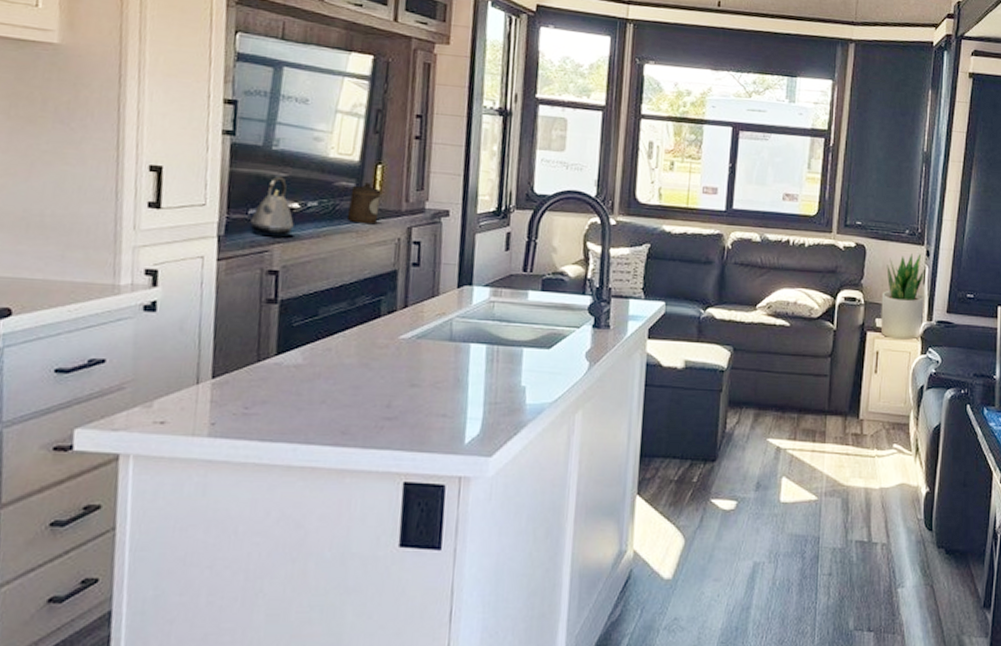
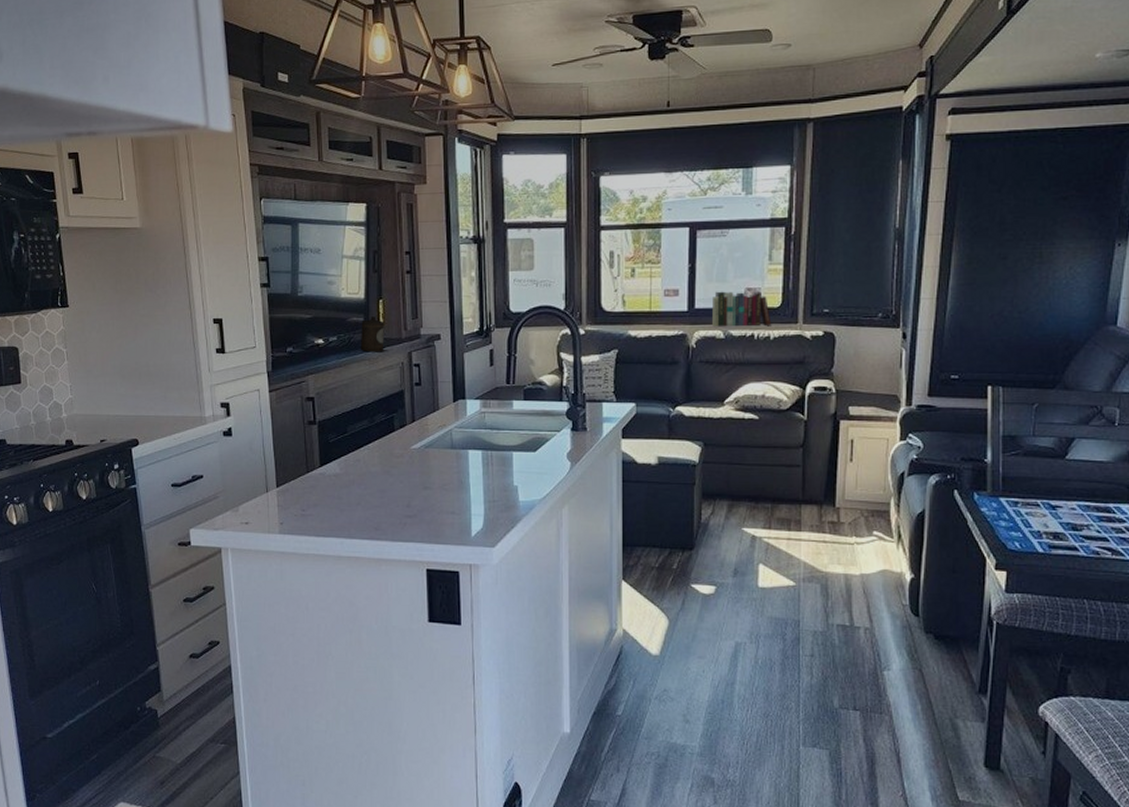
kettle: present [250,176,294,238] -> none [289,318,321,369]
books: none [749,193,807,234] -> present [713,291,772,328]
planter: present [880,253,925,341] -> none [854,336,902,428]

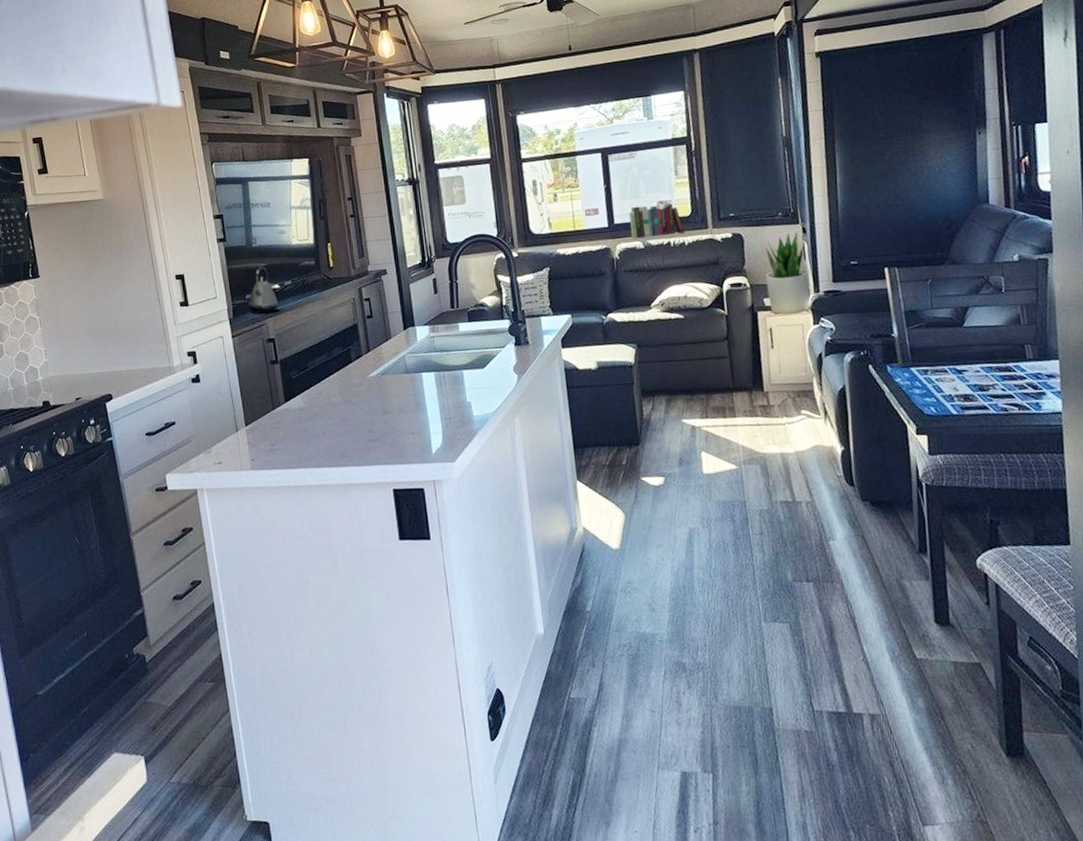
kettle: none [289,318,321,369] -> present [248,266,278,314]
canister: present [361,316,384,352] -> none [312,259,336,292]
planter: none [854,336,902,428] -> present [765,231,810,316]

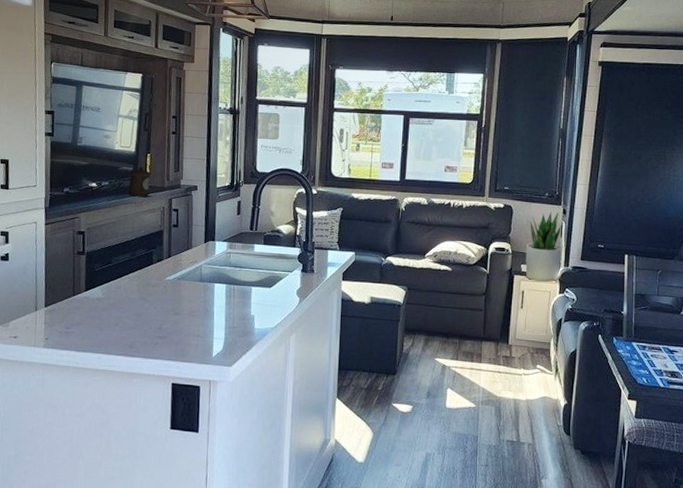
kettle: present [248,266,278,314] -> none [65,164,94,208]
canister: none [312,259,336,292] -> present [129,167,151,197]
books: present [629,203,685,239] -> none [419,167,465,198]

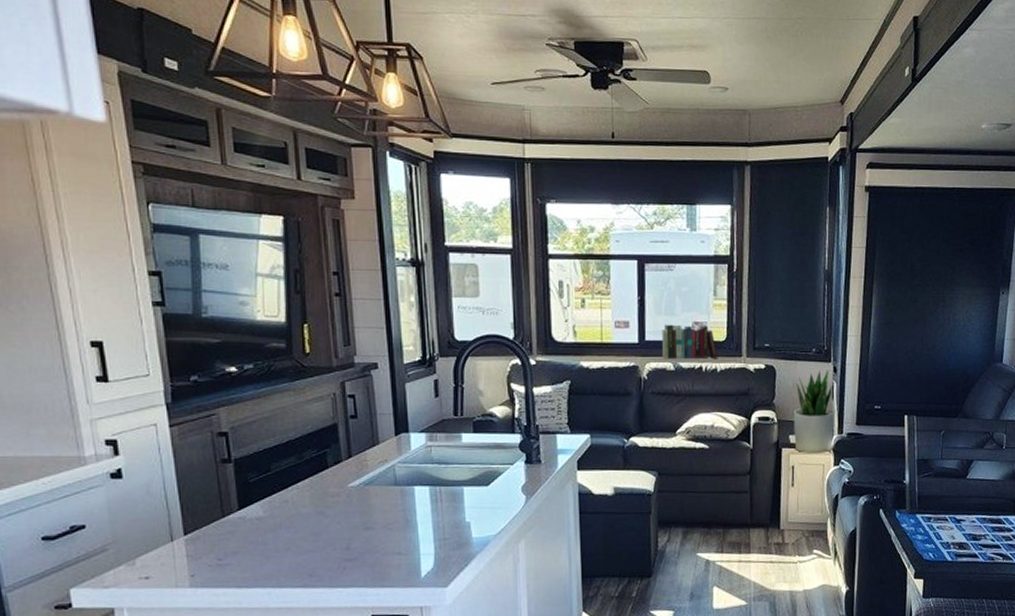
canister: present [129,167,151,197] -> none [282,342,312,382]
books: none [419,167,465,198] -> present [662,324,718,360]

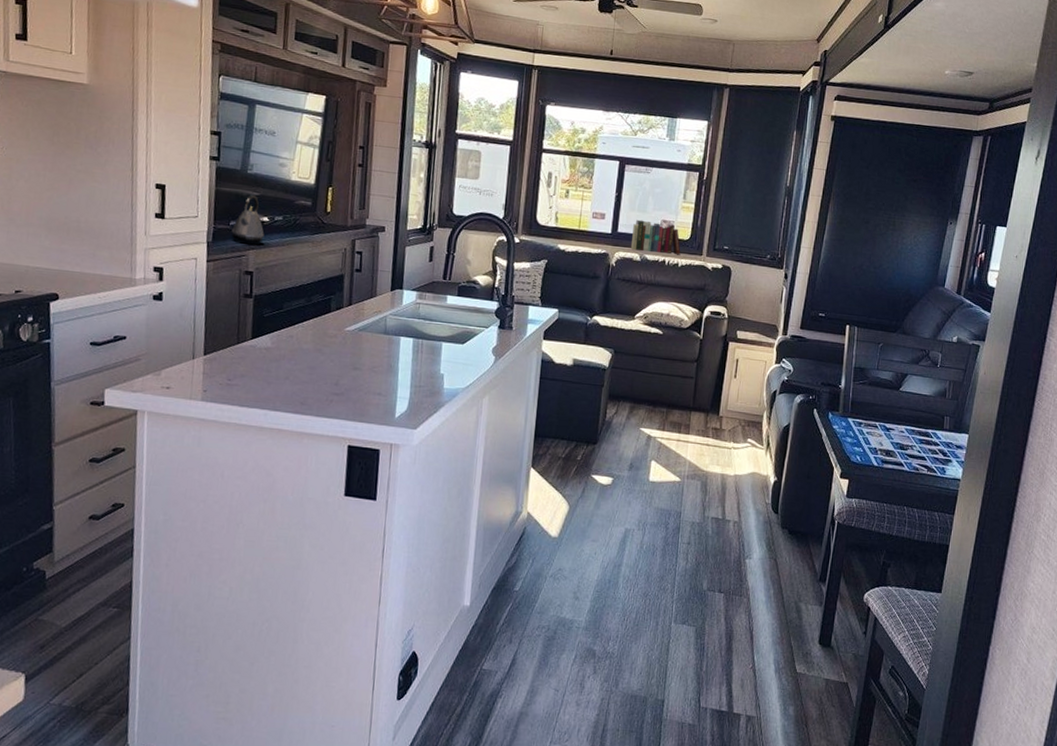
kettle: none [193,342,235,401] -> present [231,195,265,245]
planter: present [793,369,835,455] -> none [741,275,783,352]

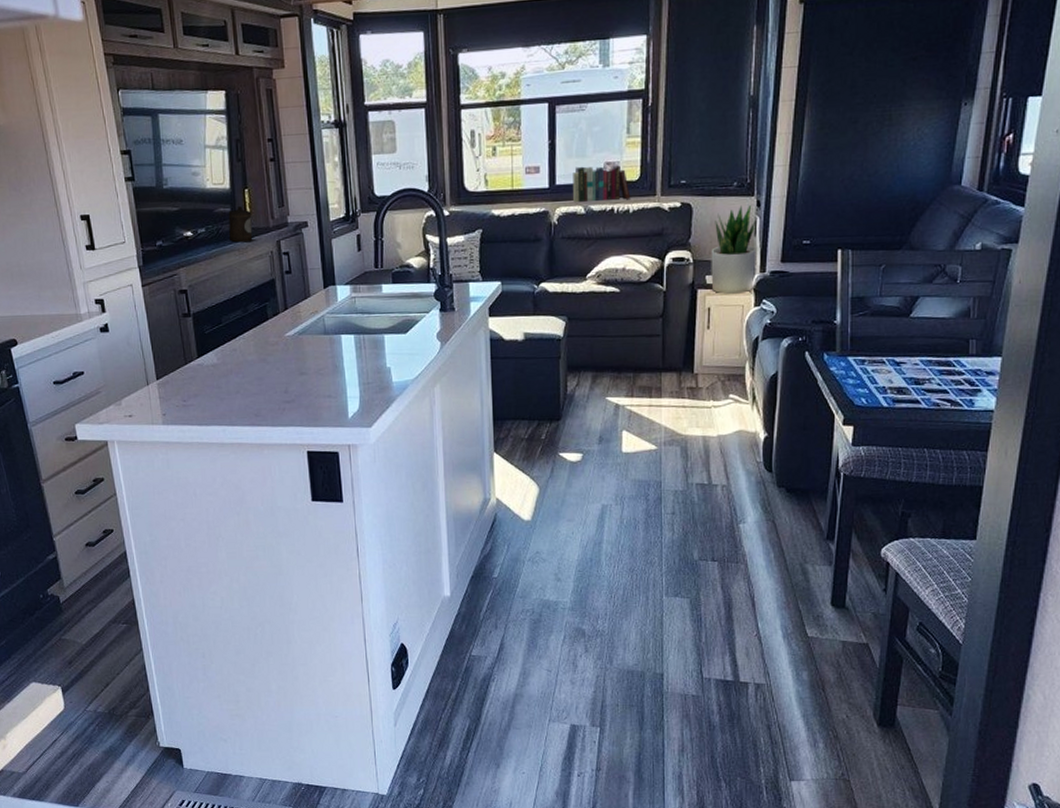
kettle: present [231,195,265,245] -> none [159,210,191,263]
canister: none [306,202,332,237] -> present [228,206,253,243]
planter: none [741,275,783,352] -> present [711,204,756,295]

